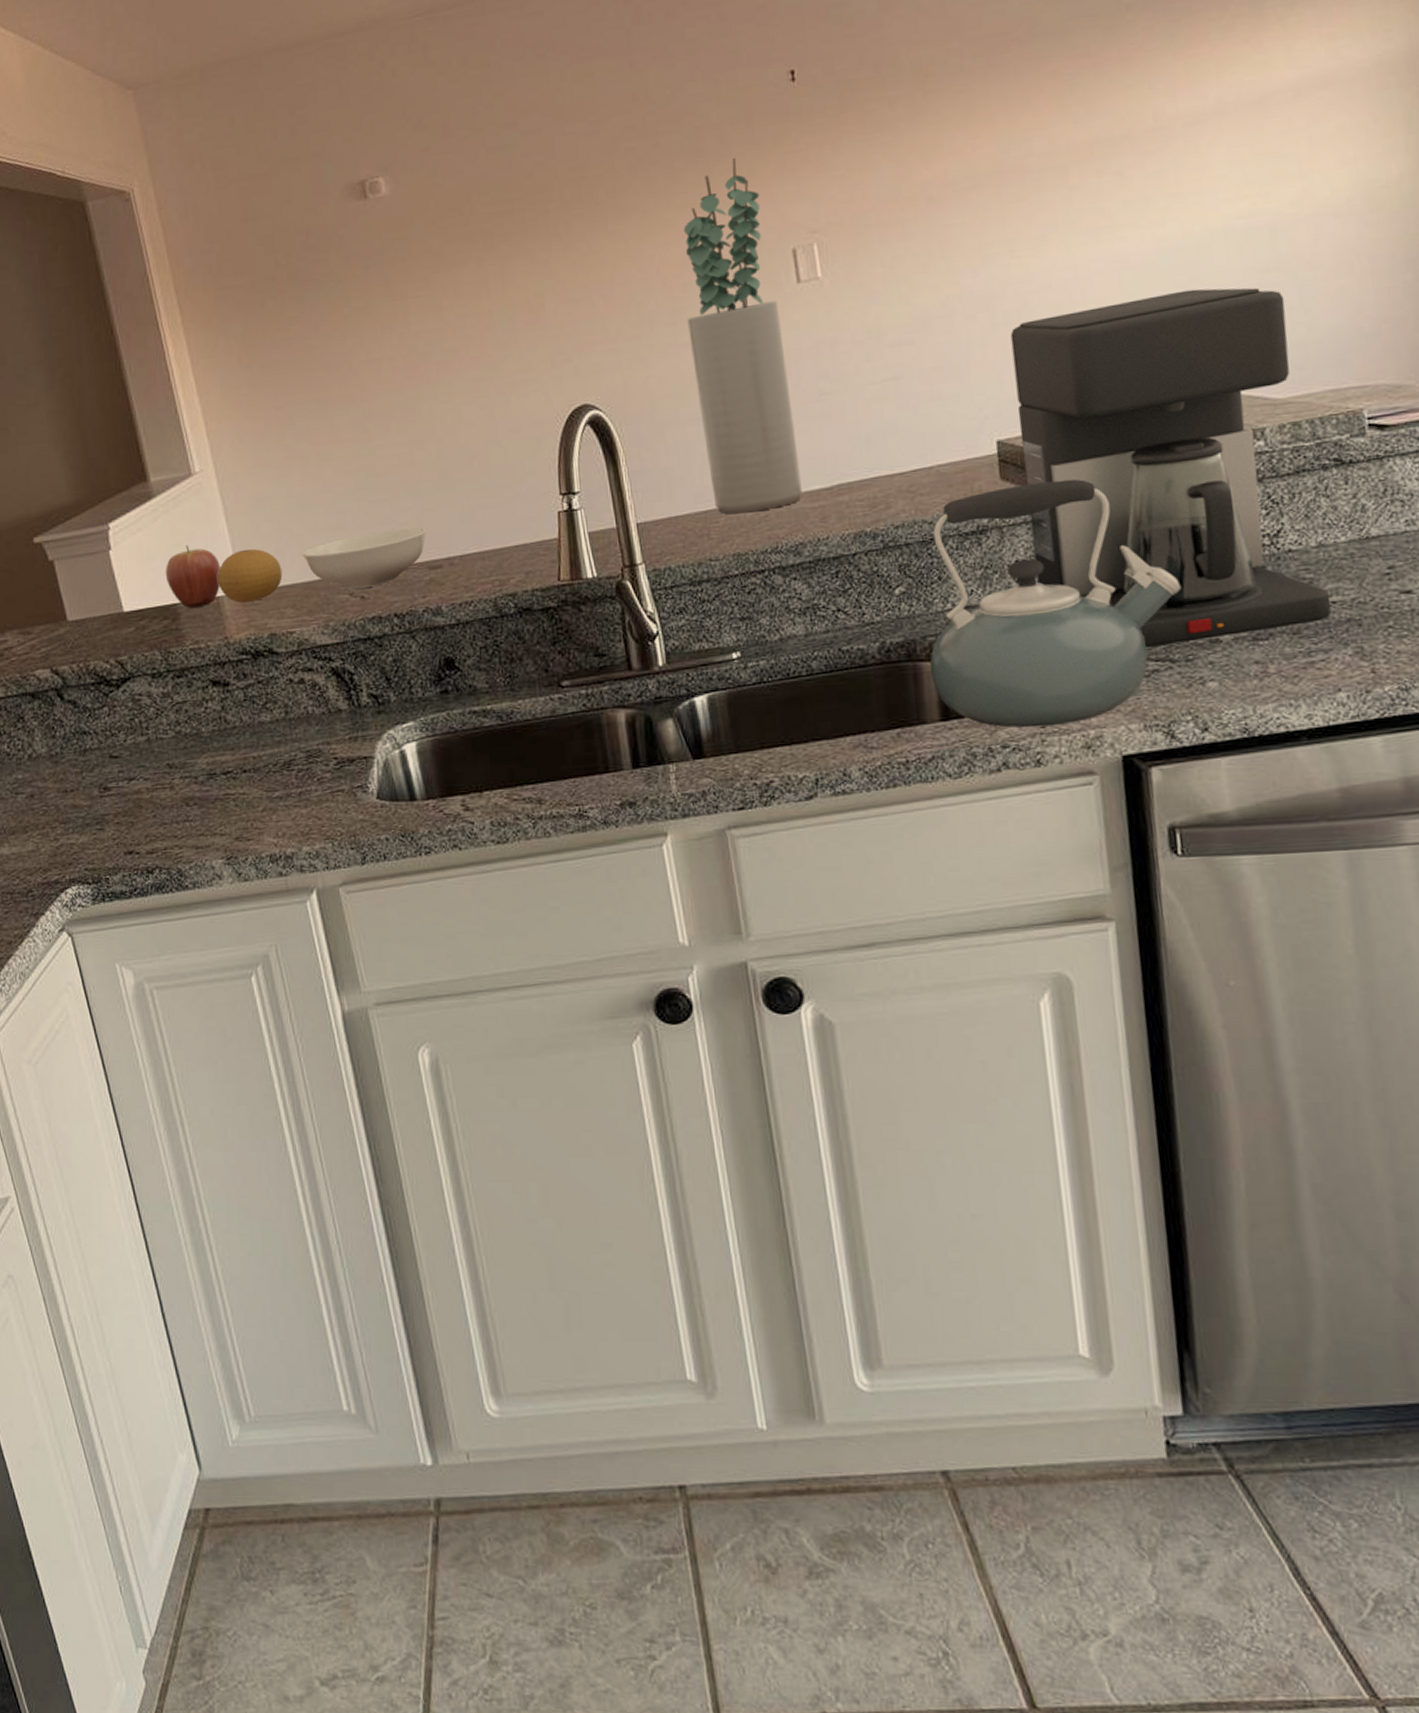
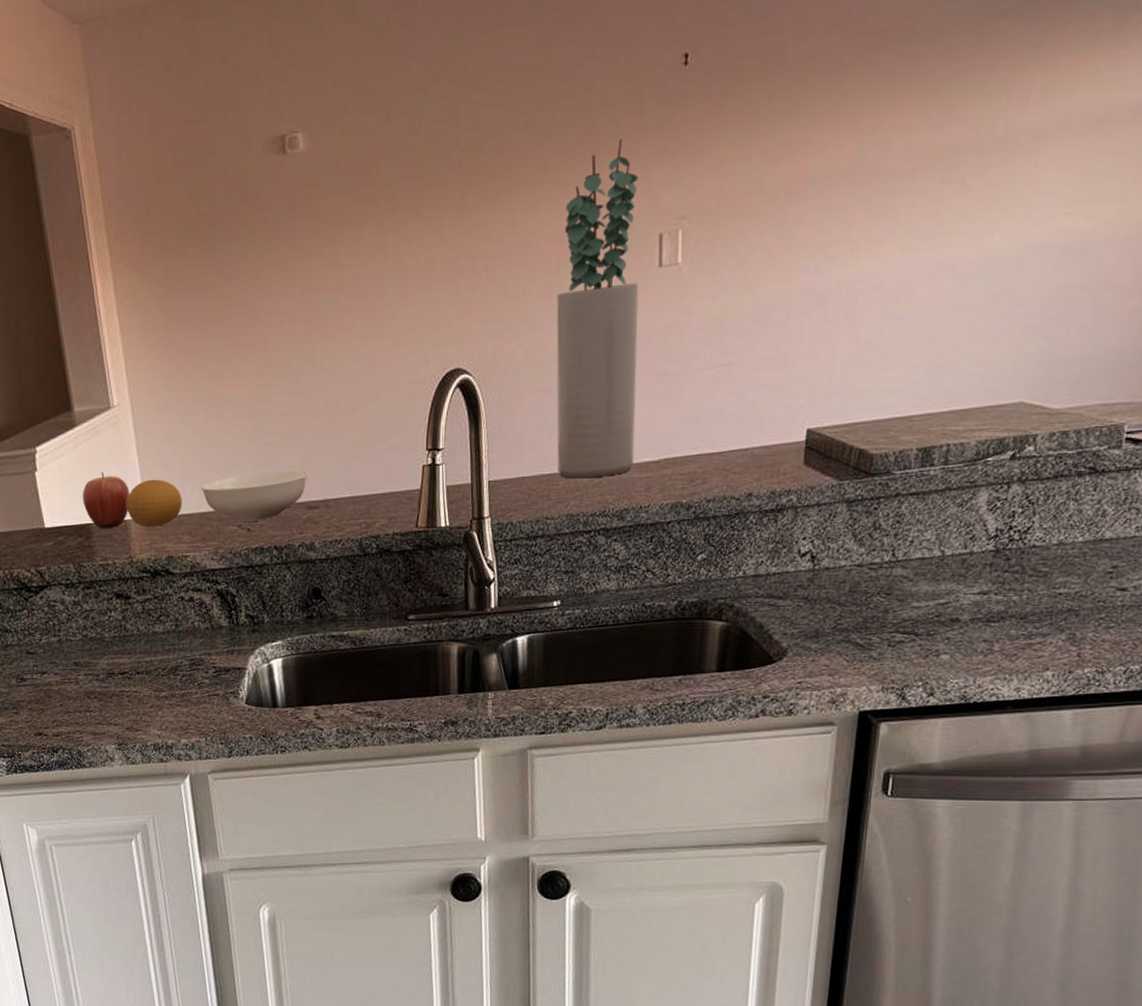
kettle: present [929,479,1182,728] -> none [715,468,937,683]
coffee maker: present [1010,287,1331,647] -> none [818,300,1081,621]

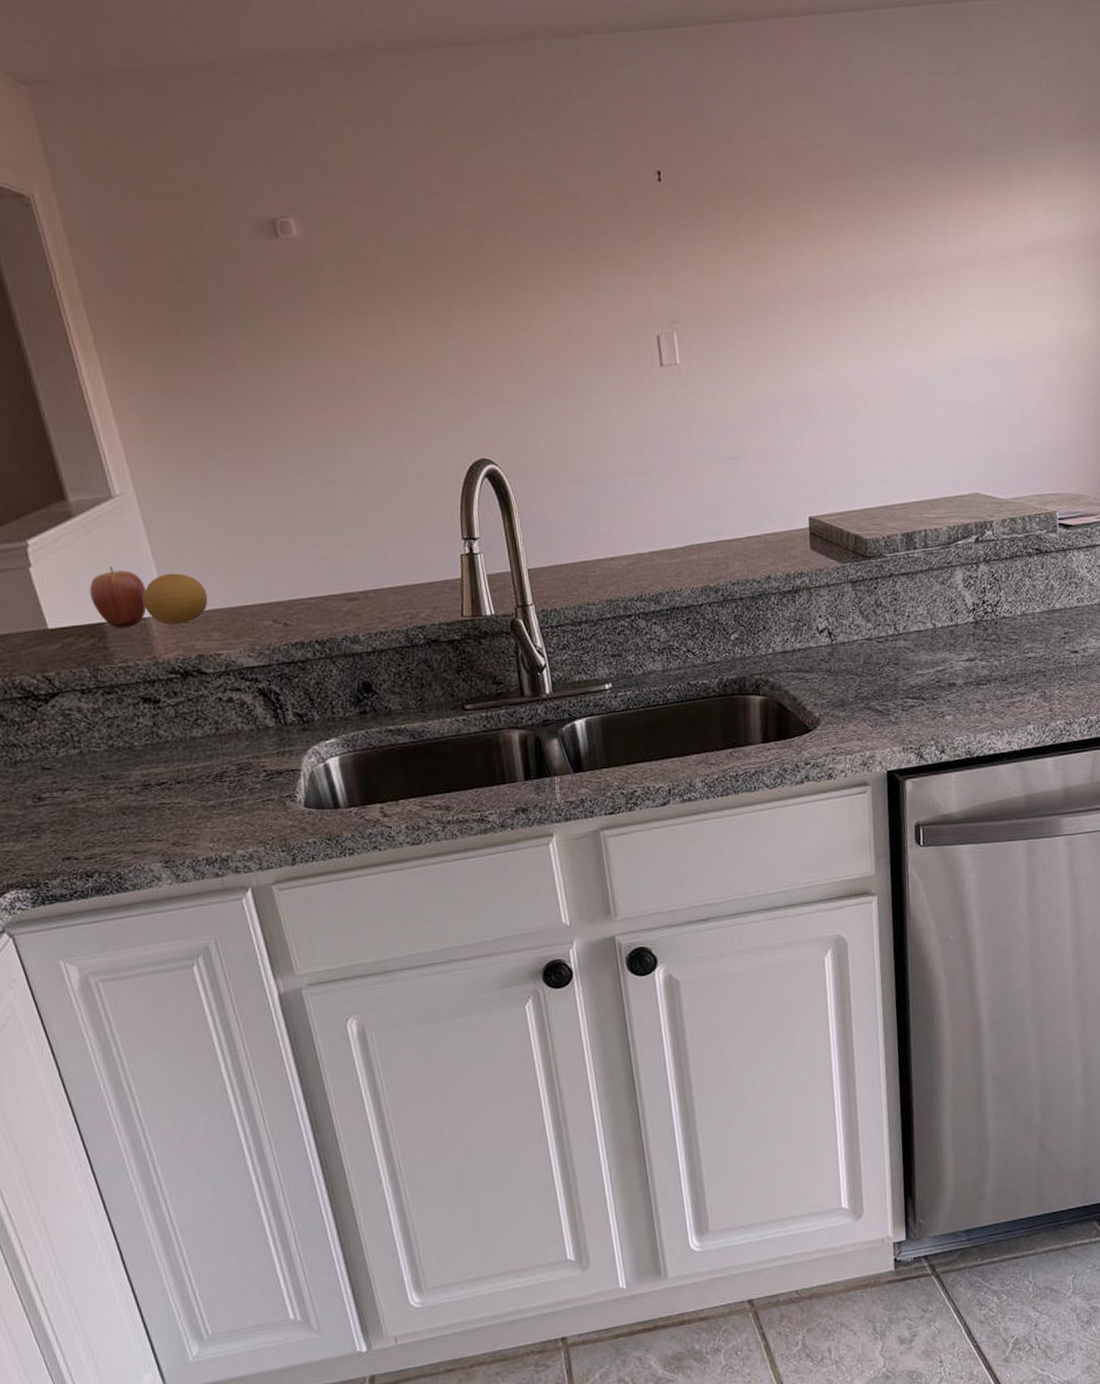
bowl: present [200,470,308,522] -> none [226,561,343,616]
vase: present [556,138,639,479] -> none [567,245,662,566]

